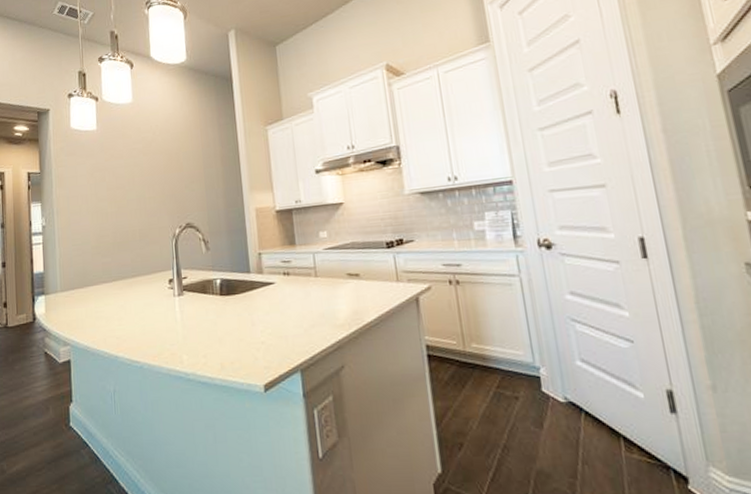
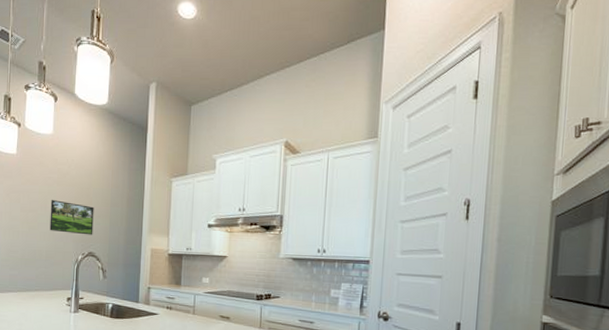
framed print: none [138,171,189,207] -> present [49,200,94,235]

